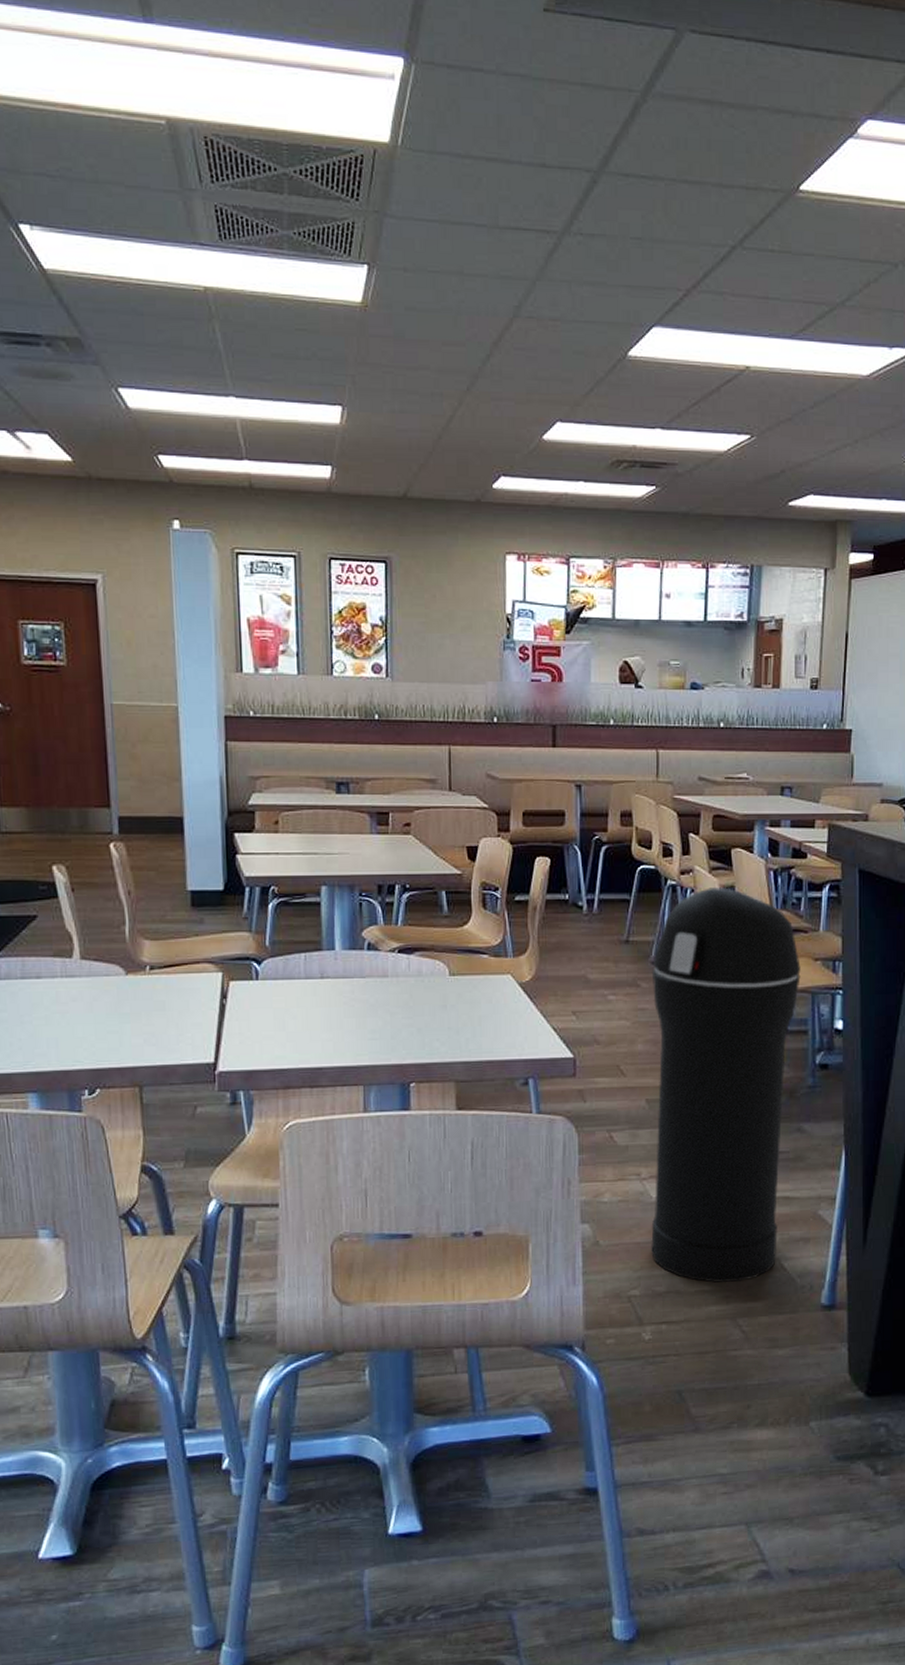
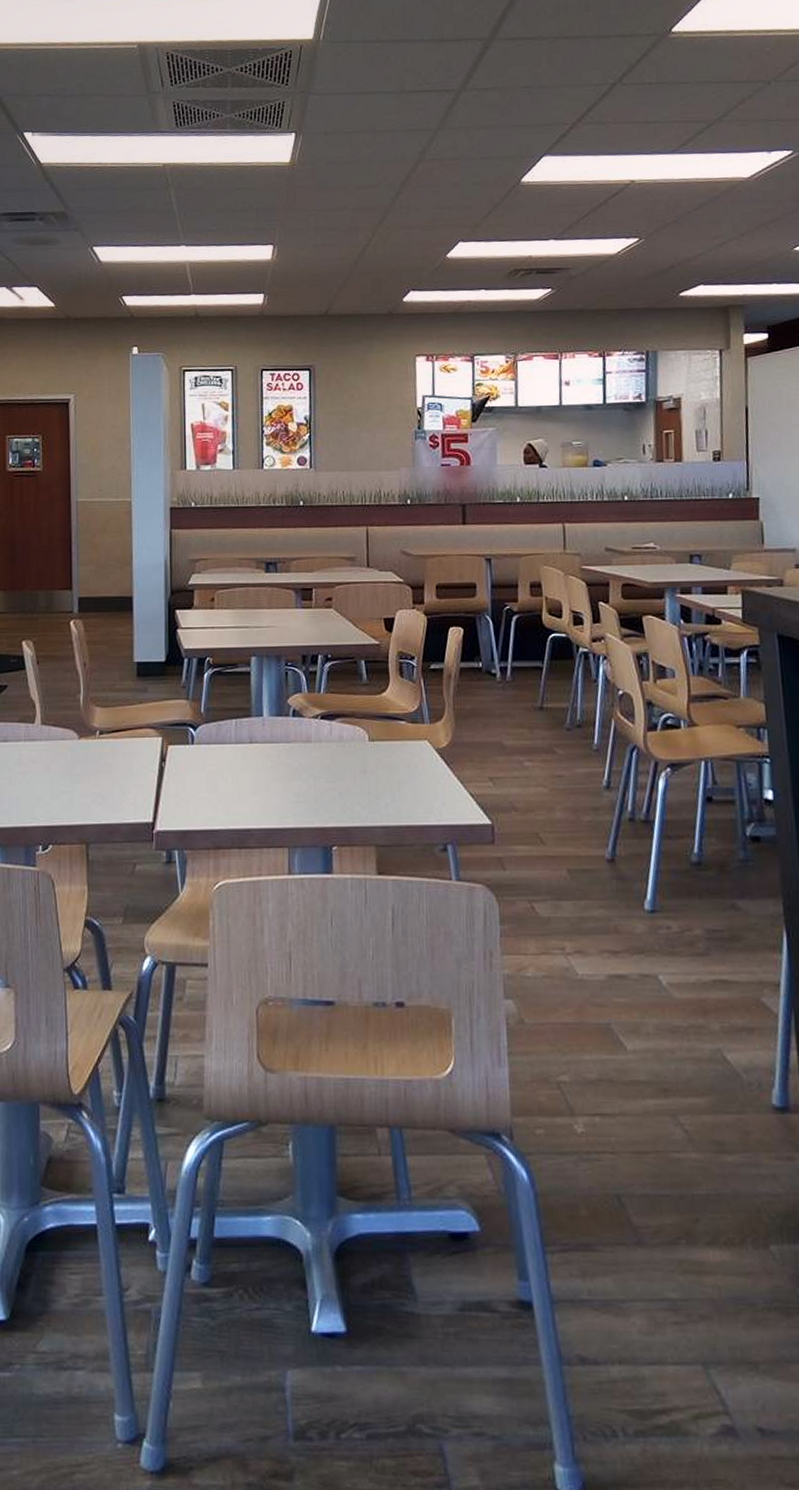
trash can: present [651,887,801,1283] -> none [568,654,724,1074]

